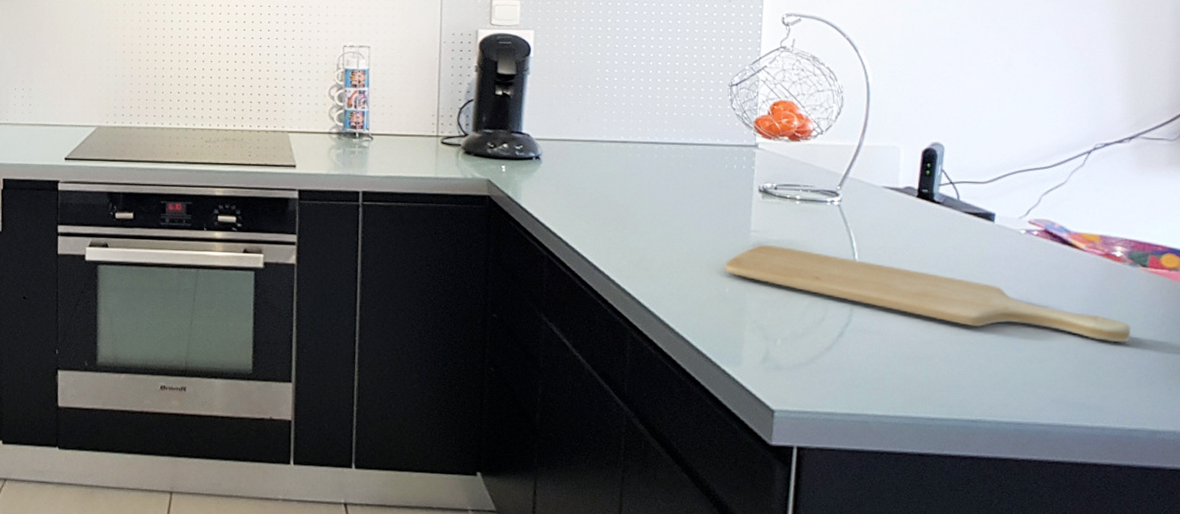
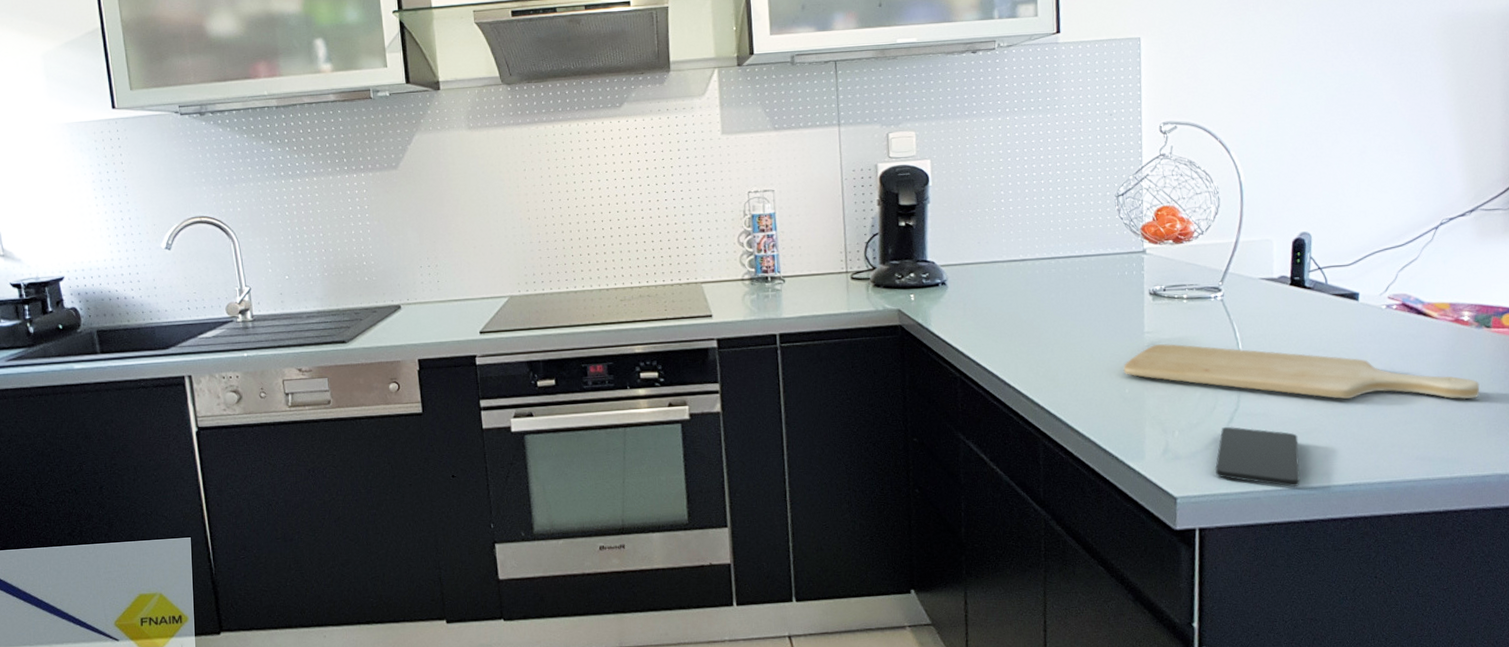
smartphone: none [819,341,916,416] -> present [1214,427,1300,488]

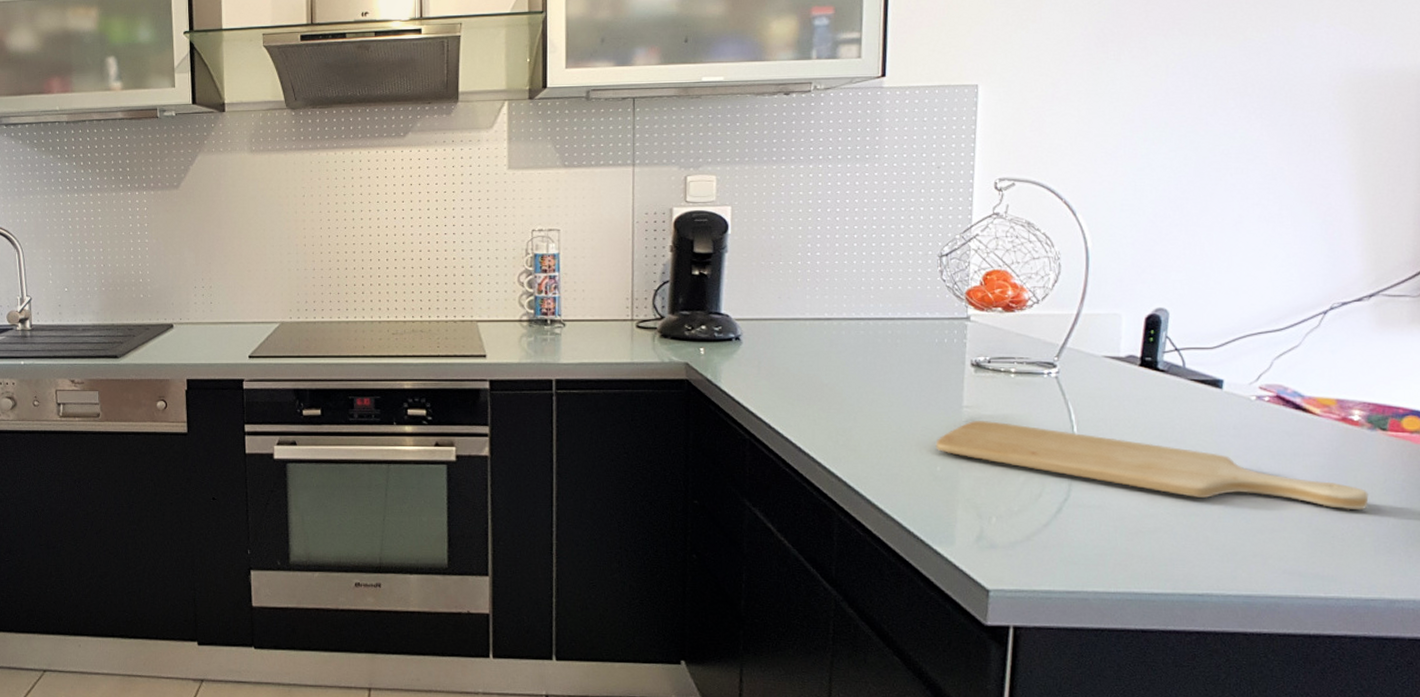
smartphone: present [1214,427,1300,488] -> none [1036,518,1139,592]

